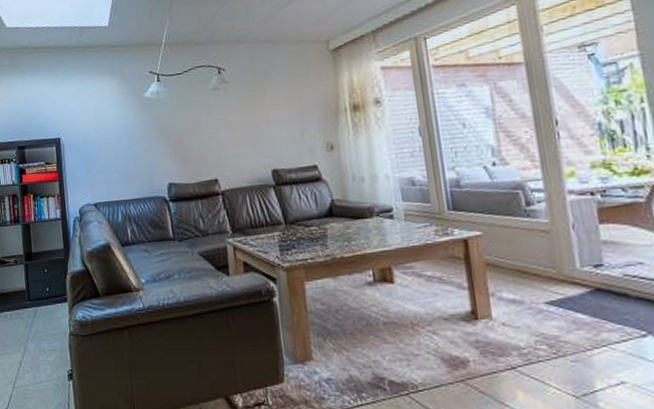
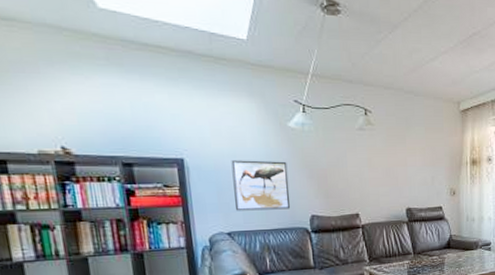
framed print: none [97,131,149,183] -> present [231,160,291,211]

